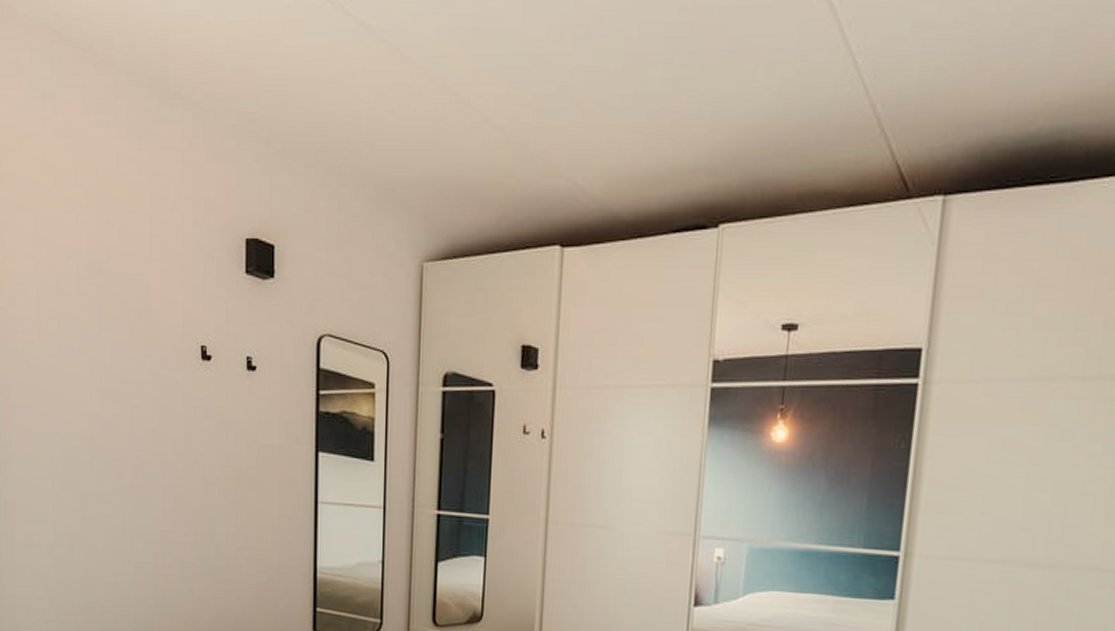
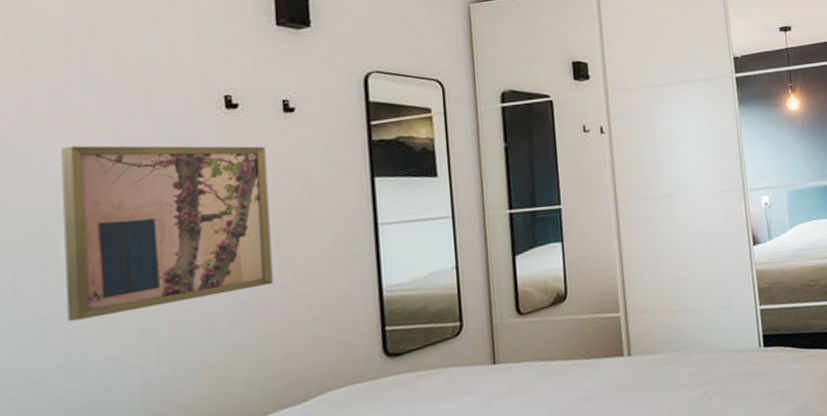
wall art: none [83,381,231,545] -> present [61,145,273,321]

